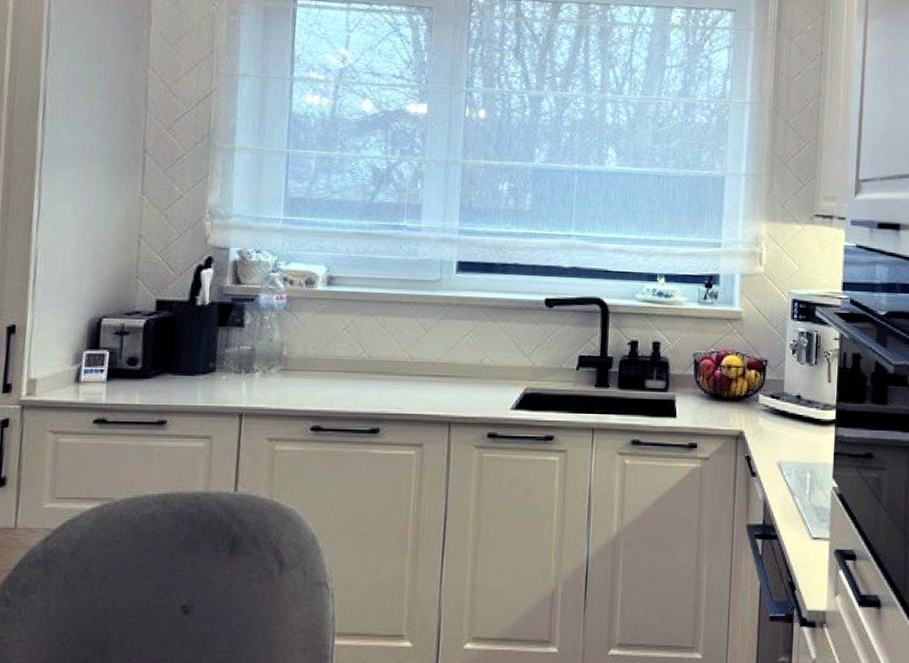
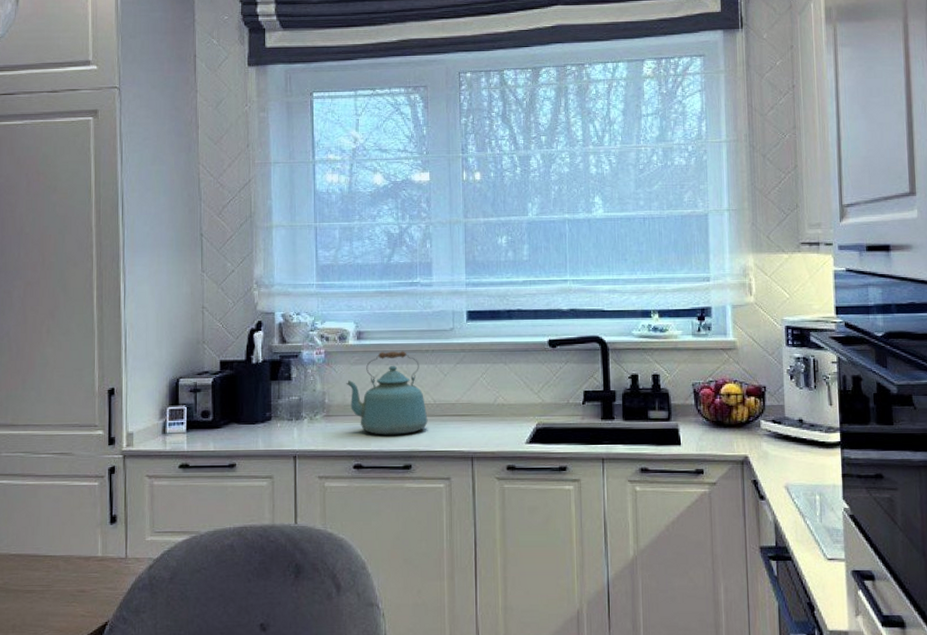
kettle: none [310,300,403,395] -> present [346,350,428,435]

